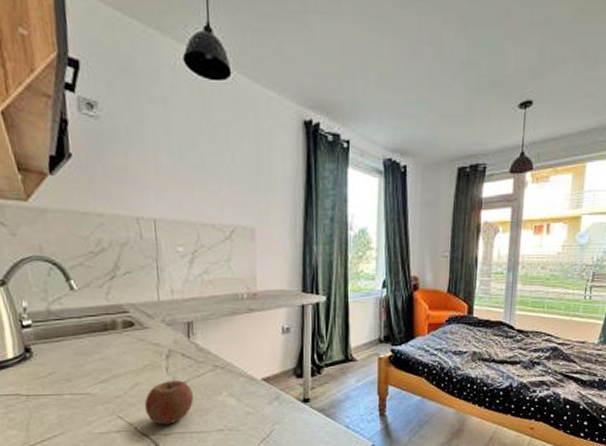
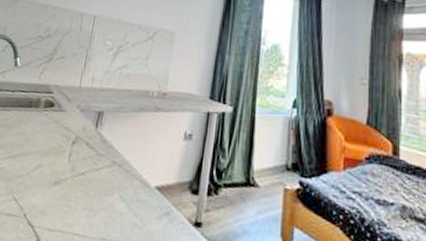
apple: present [144,380,194,425] -> none [38,168,87,220]

